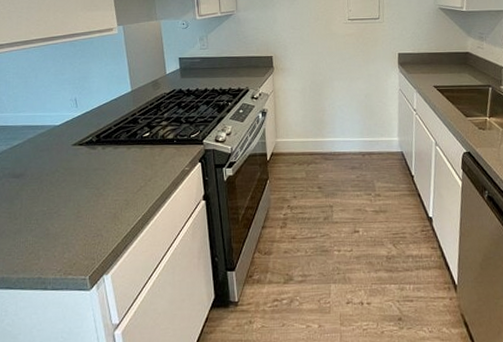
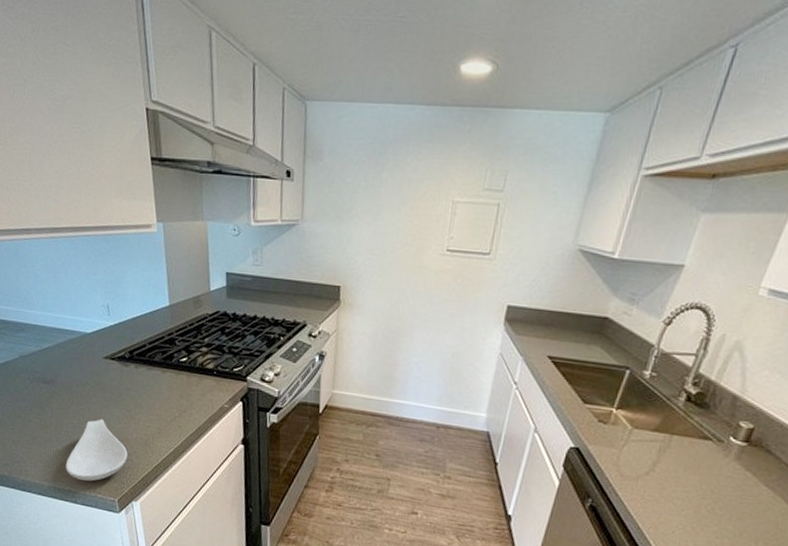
spoon rest: none [35,202,98,265] -> present [65,419,128,481]

